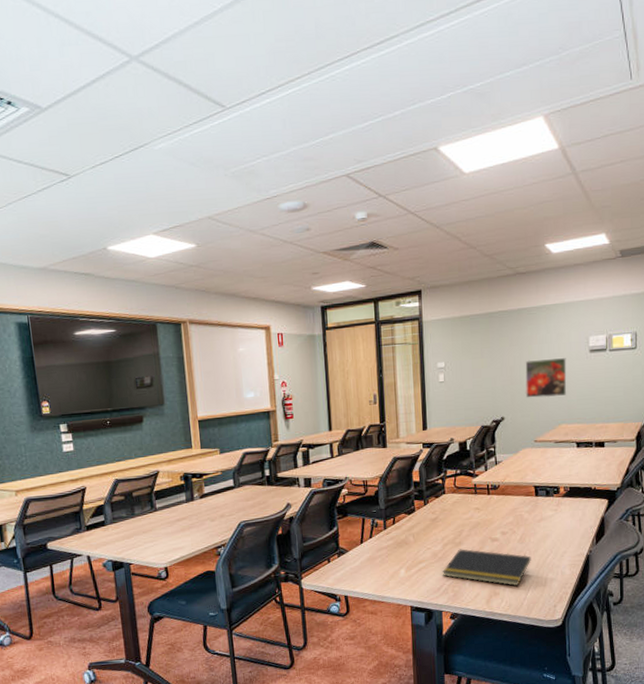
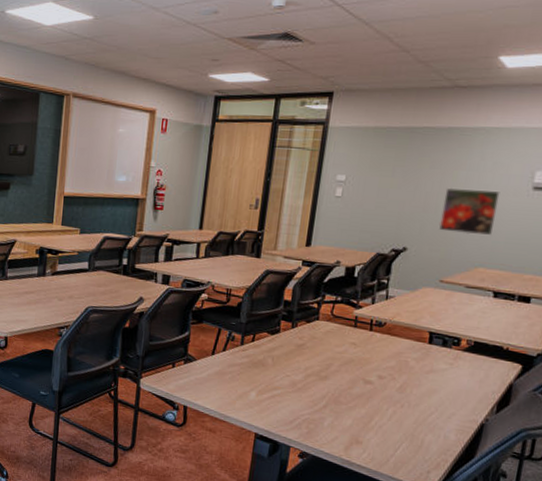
notepad: present [443,549,531,587] -> none [299,384,410,440]

